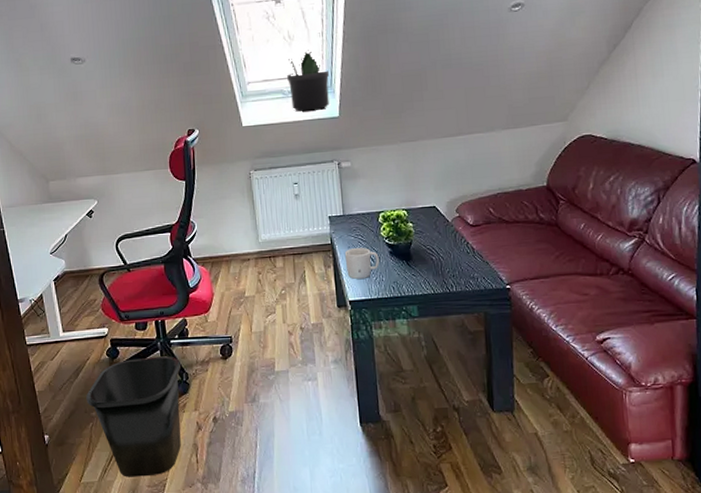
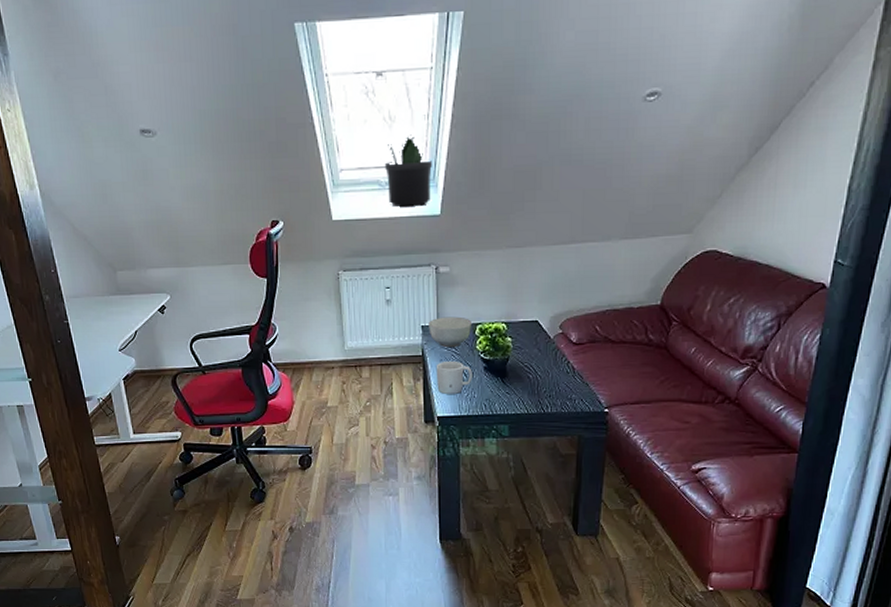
waste bin: present [86,356,181,477] -> none [158,464,257,581]
bowl: none [335,206,376,235] -> present [429,316,473,347]

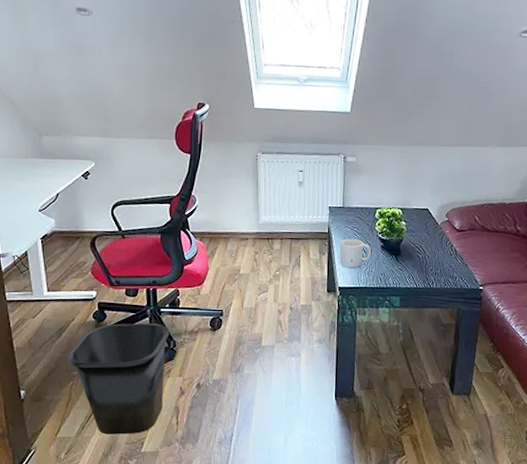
waste bin: none [158,464,257,581] -> present [68,323,169,435]
planter: present [385,134,433,207] -> none [304,41,346,103]
bowl: present [429,316,473,347] -> none [335,200,373,227]

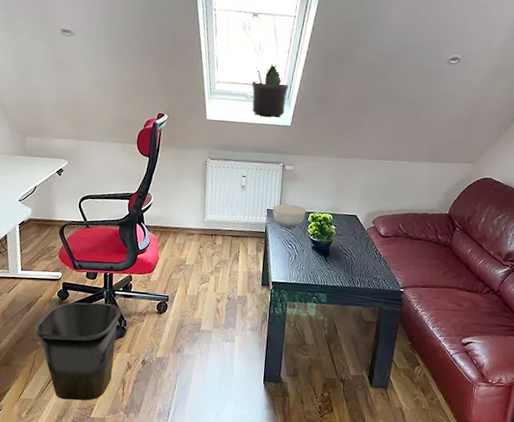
planter: none [304,41,346,103] -> present [252,63,289,117]
bowl: none [335,200,373,227] -> present [272,204,307,228]
mug: present [339,238,371,268] -> none [274,238,303,265]

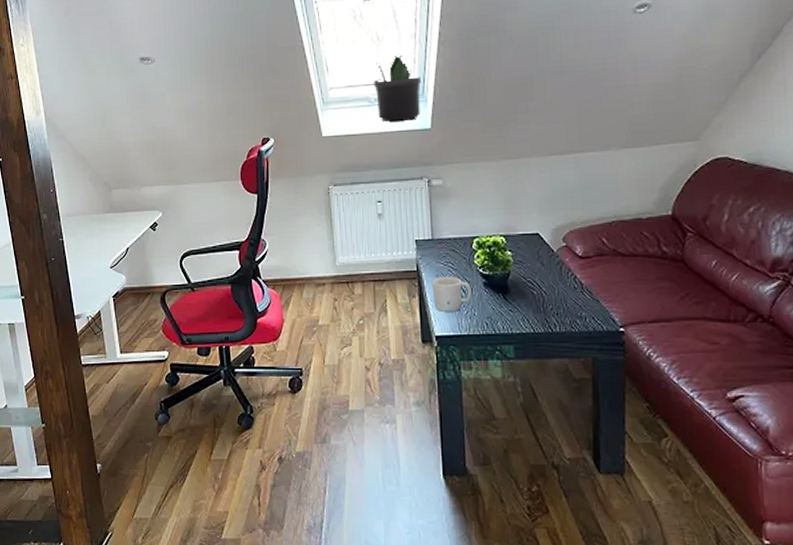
waste bin: present [34,302,121,401] -> none [142,386,245,517]
bowl: present [272,204,307,228] -> none [422,230,469,262]
mug: none [274,238,303,265] -> present [432,276,472,312]

